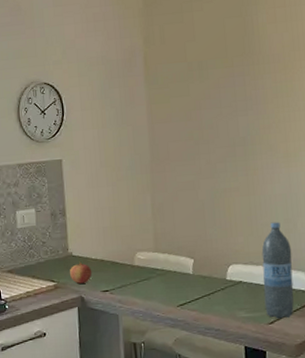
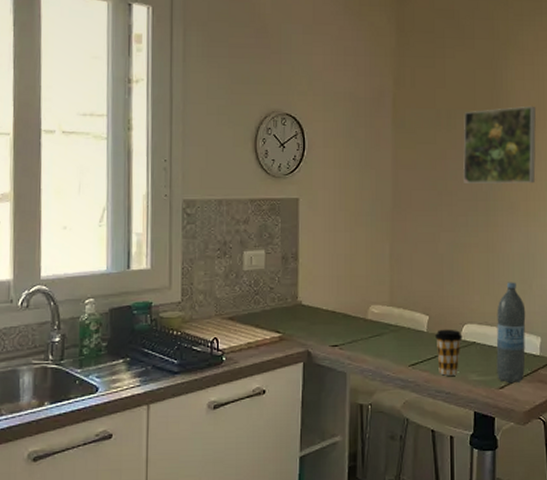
apple: present [70,261,92,284] -> none [298,312,322,336]
coffee cup: none [201,270,229,314] -> present [435,329,463,376]
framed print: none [215,47,295,131] -> present [462,106,537,185]

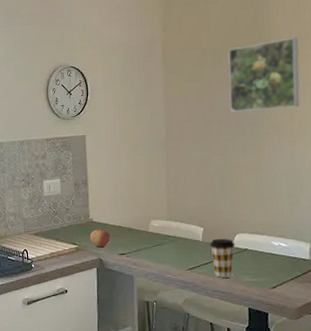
apple: none [298,312,322,336] -> present [90,227,111,247]
water bottle: present [496,282,526,384] -> none [266,196,296,284]

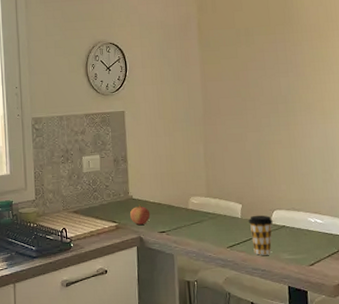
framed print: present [228,37,300,112] -> none [260,19,329,90]

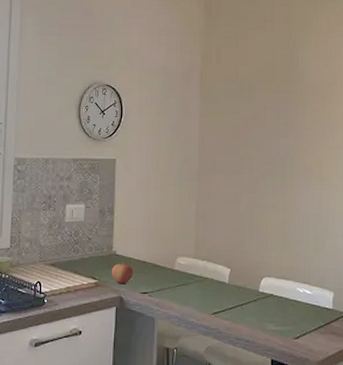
coffee cup: present [249,215,273,255] -> none [236,281,261,325]

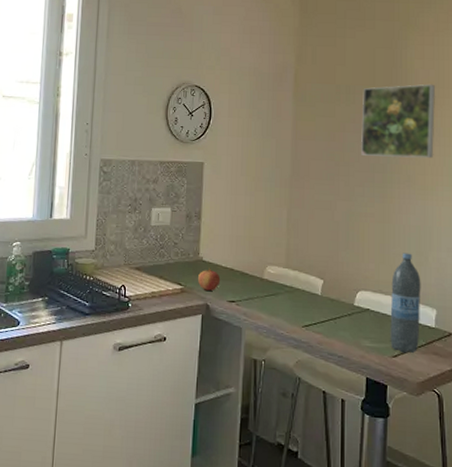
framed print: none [262,81,330,151] -> present [360,84,436,159]
water bottle: none [292,240,320,335] -> present [390,253,421,354]

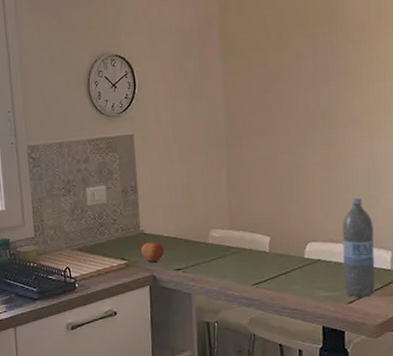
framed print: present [360,84,436,159] -> none [296,14,380,103]

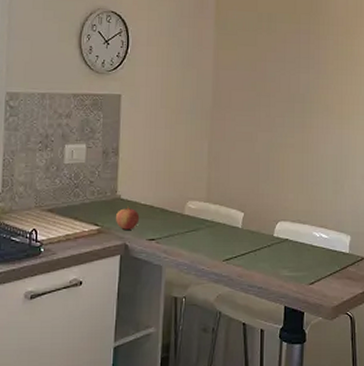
water bottle: present [341,198,376,298] -> none [307,182,337,280]

